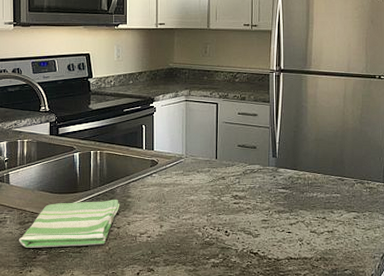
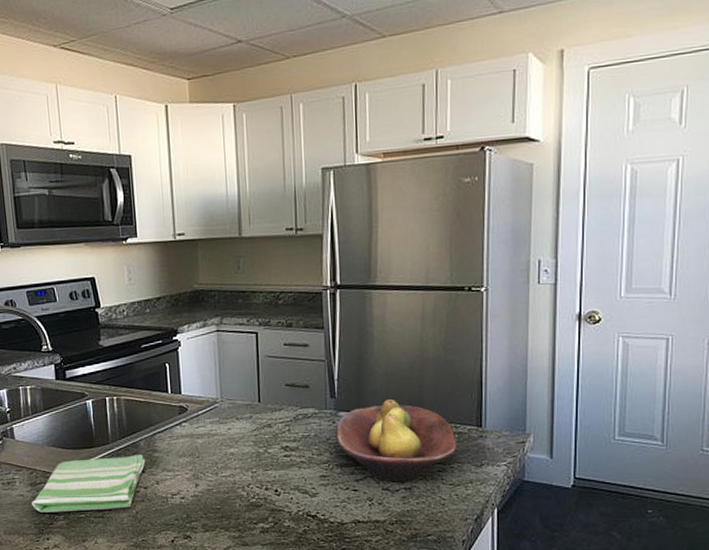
fruit bowl: none [275,159,368,226] -> present [335,398,457,482]

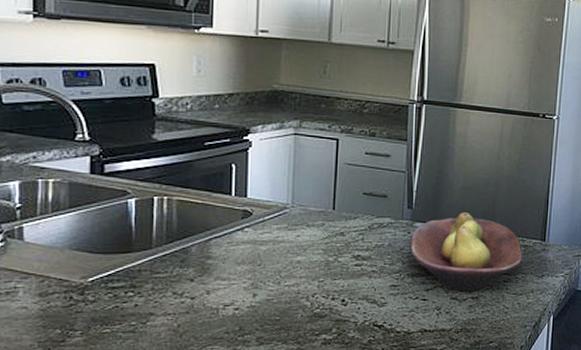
dish towel: present [31,455,146,513] -> none [37,262,196,328]

